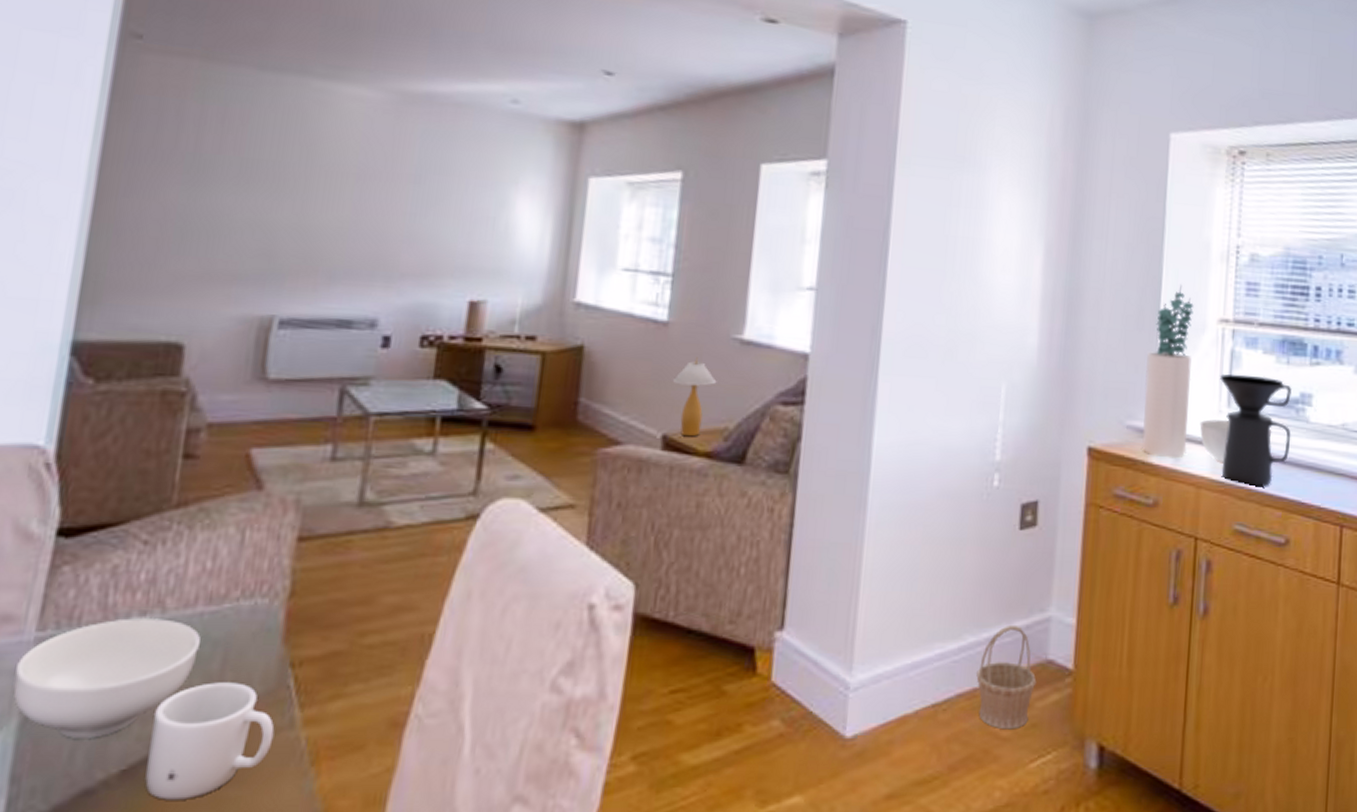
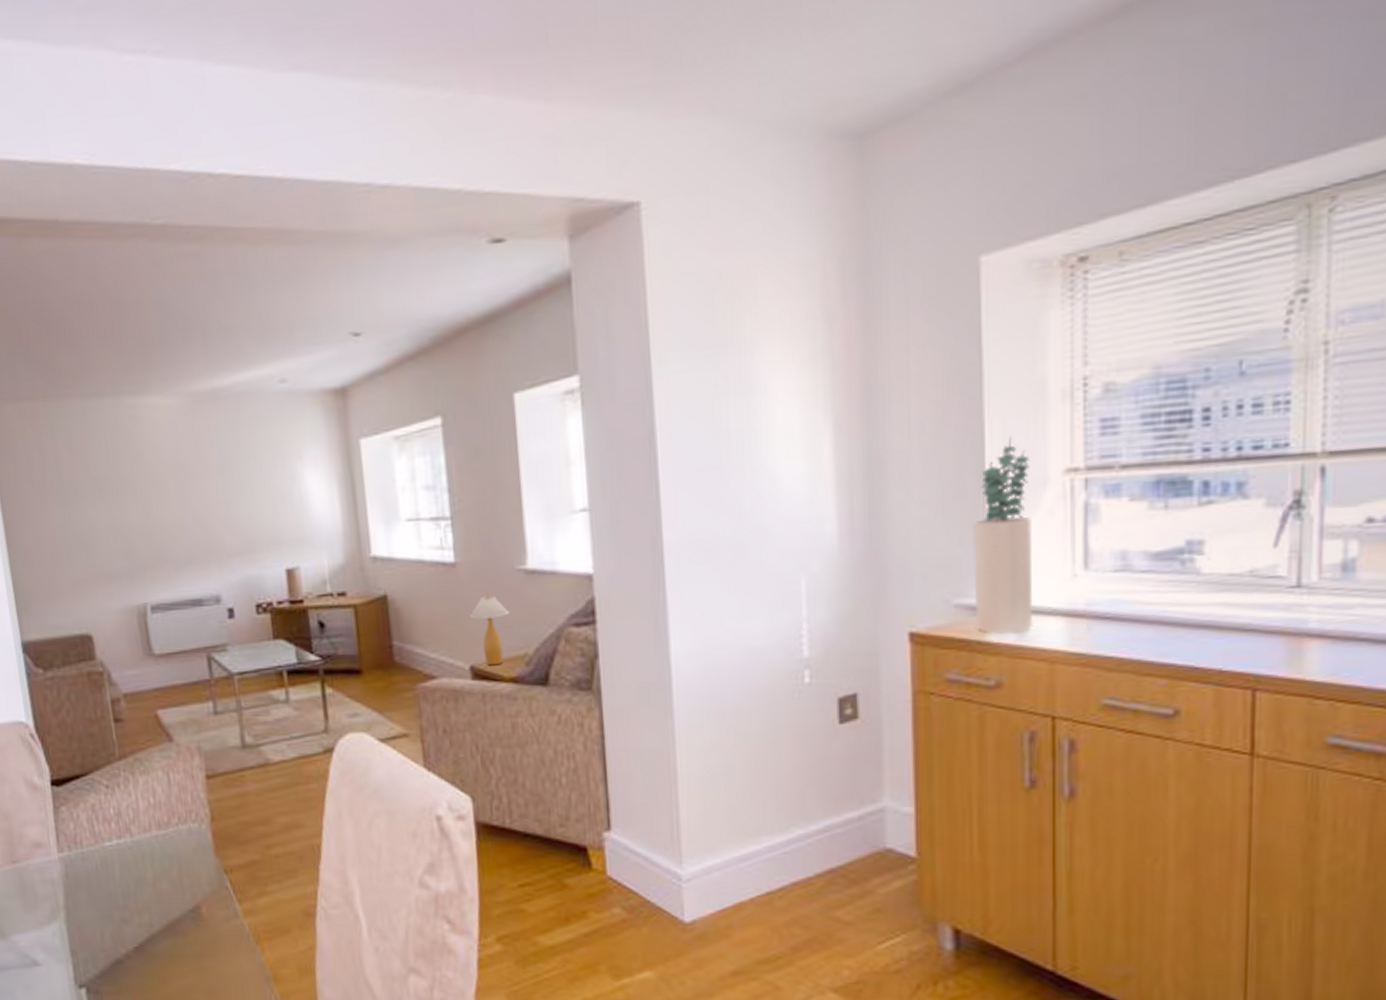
bowl: present [13,617,202,738] -> none [53,840,162,925]
mug: present [145,682,275,800] -> none [145,885,227,968]
basket: present [976,624,1037,730] -> none [809,816,876,915]
bowl: present [1199,419,1272,464] -> none [1048,584,1148,634]
coffee maker: present [1220,374,1292,487] -> none [1072,527,1176,656]

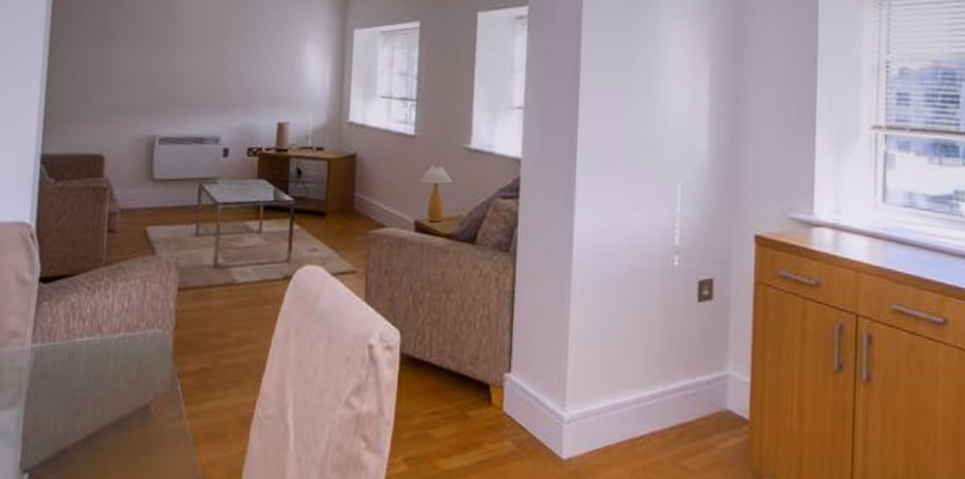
vase: present [972,437,1033,635] -> none [804,97,847,246]

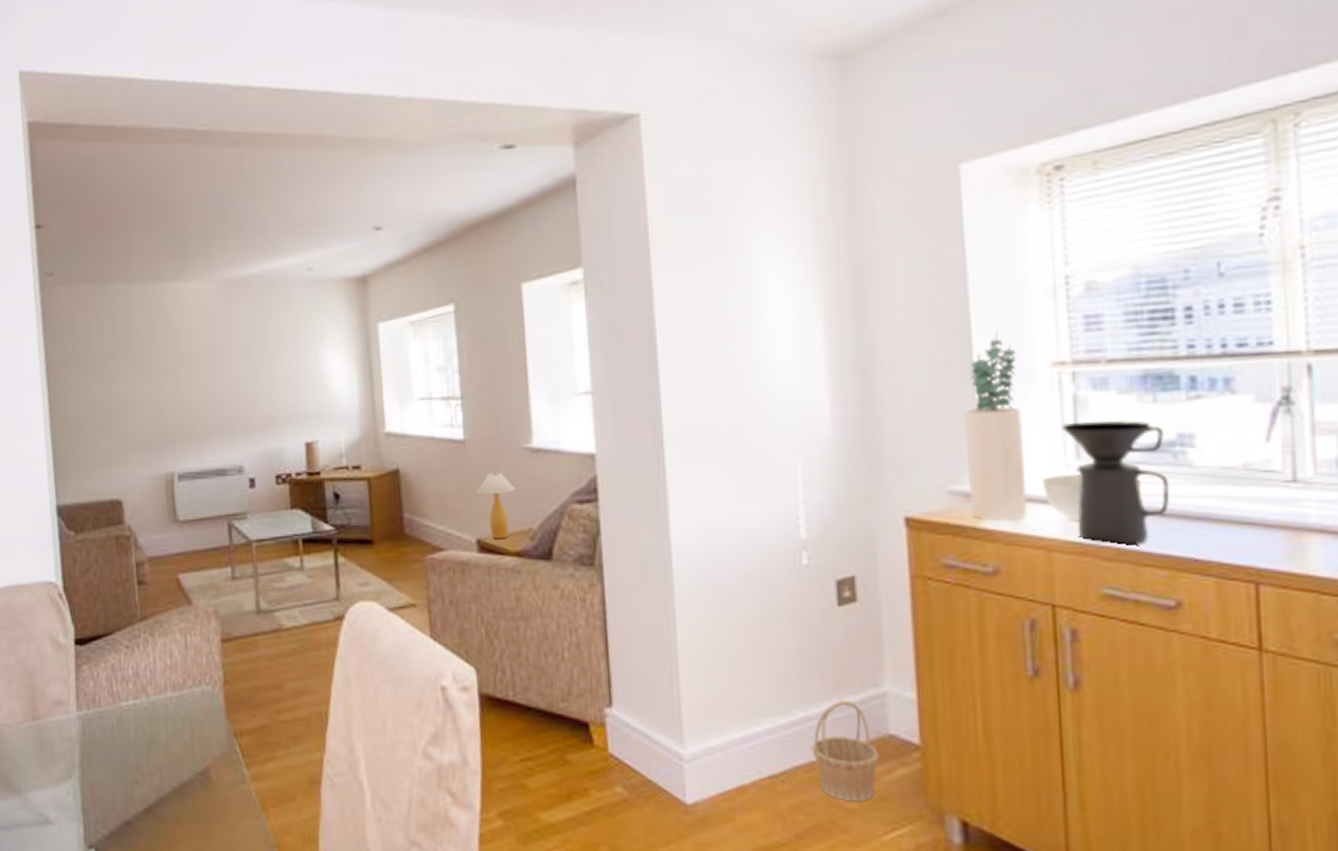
basket: none [666,379,718,465] -> present [811,700,880,802]
vase: none [804,97,847,246] -> present [963,331,1028,522]
bowl: none [857,213,927,252] -> present [1041,474,1142,523]
coffee maker: none [875,173,946,273] -> present [1062,419,1170,546]

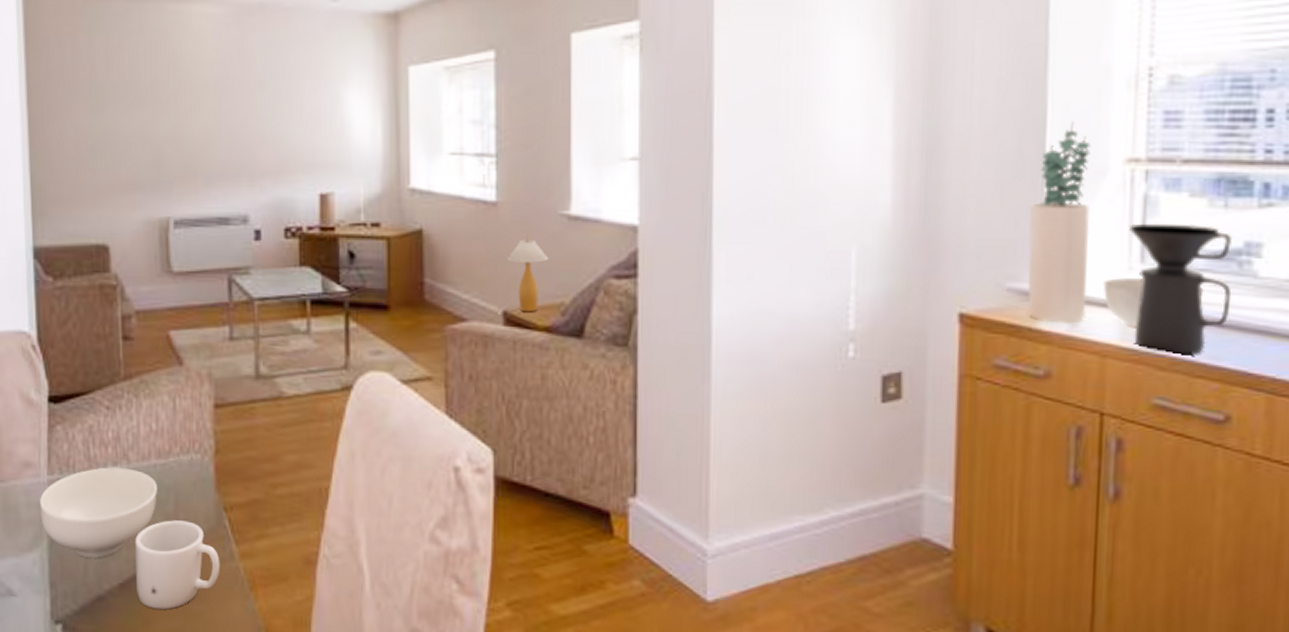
bowl: none [70,700,175,786] -> present [39,466,158,558]
mug: none [156,748,234,832] -> present [135,520,220,610]
basket: present [811,700,880,802] -> none [841,500,910,606]

